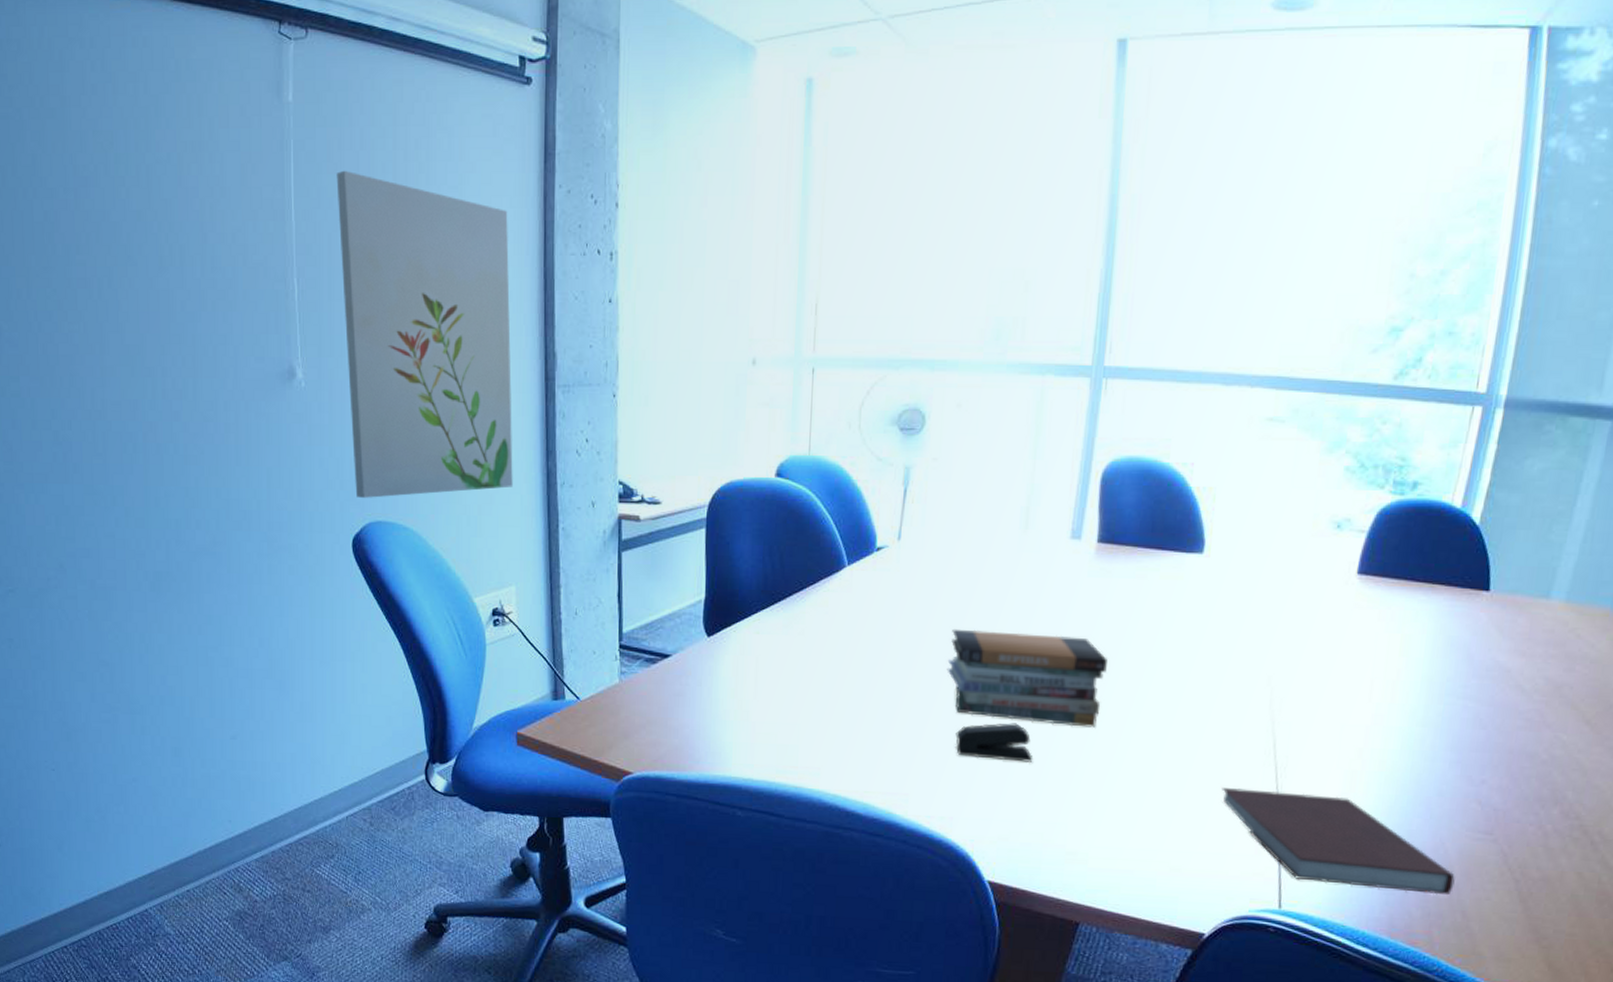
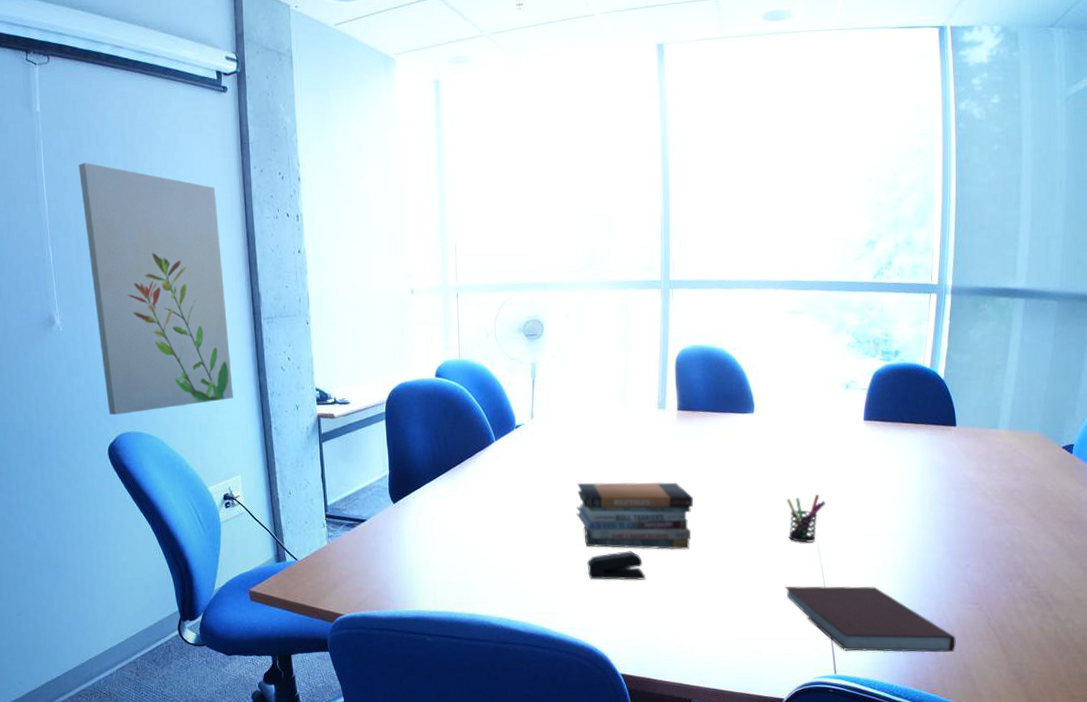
pen holder: none [1234,668,1292,732] -> present [786,494,826,543]

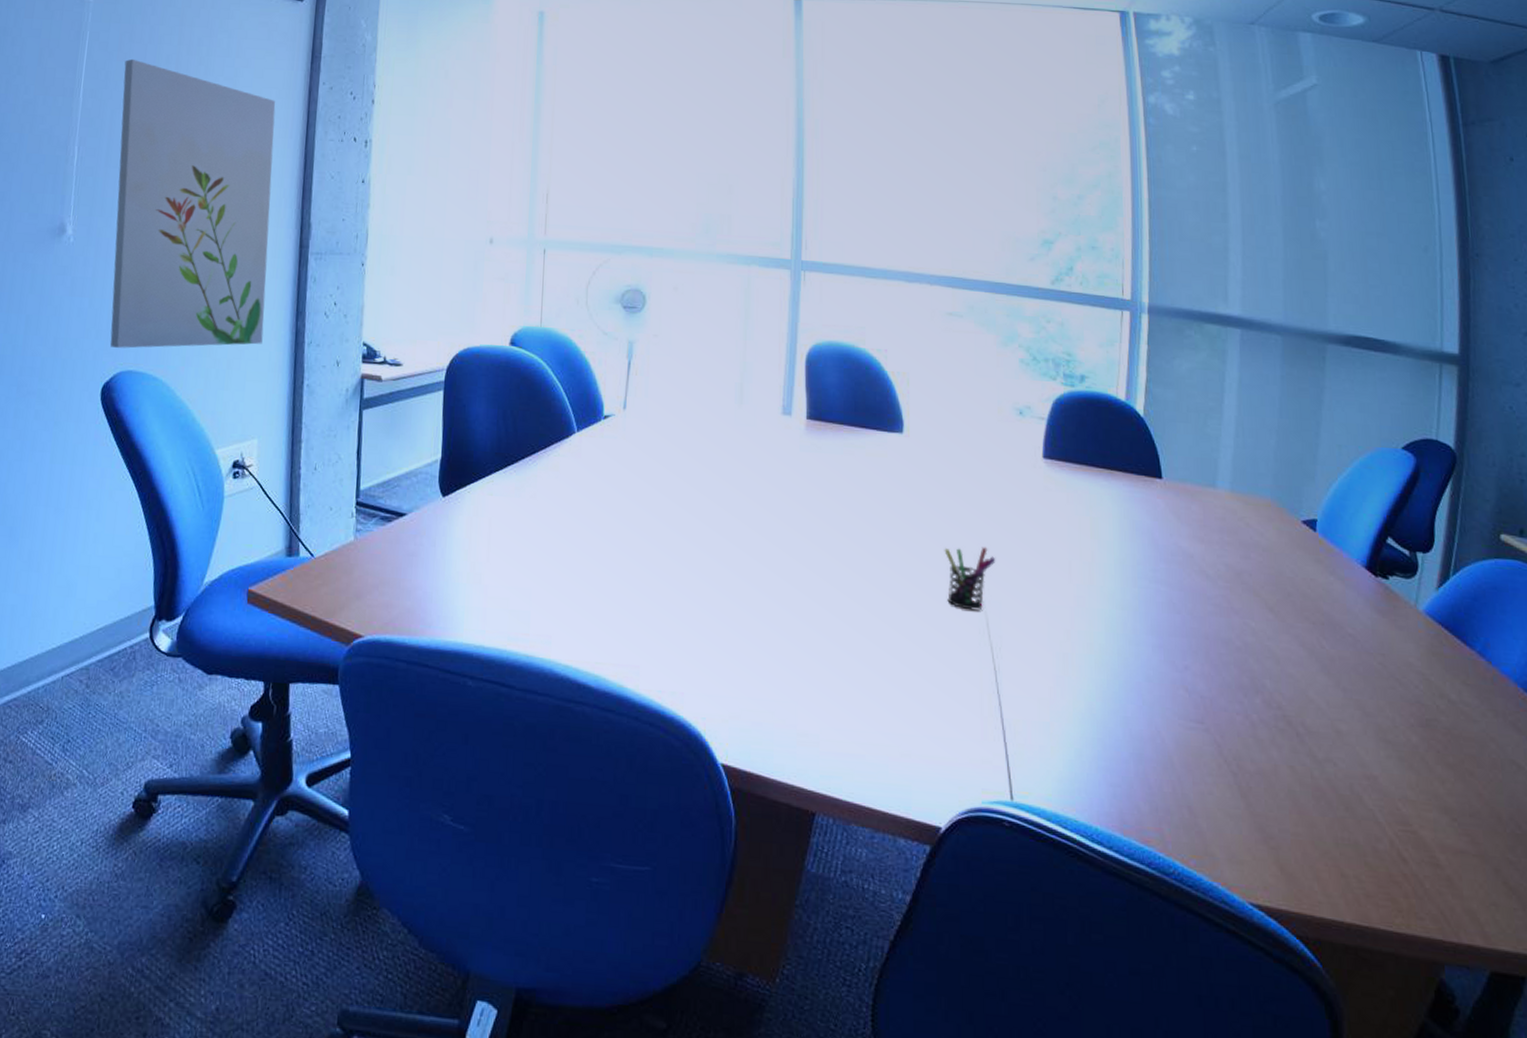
book stack: present [576,482,693,550] -> none [673,497,824,602]
stapler: present [587,551,646,580] -> none [683,594,760,636]
notebook: present [785,586,956,653] -> none [942,668,1176,789]

